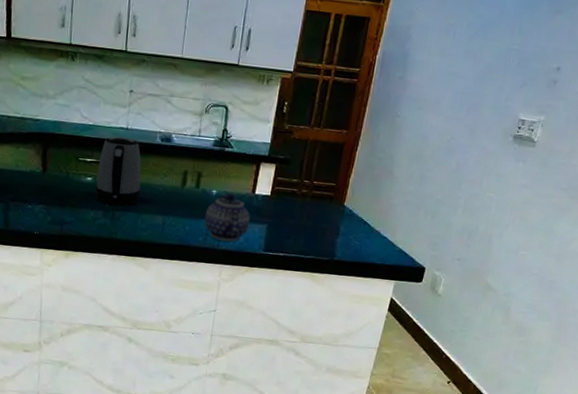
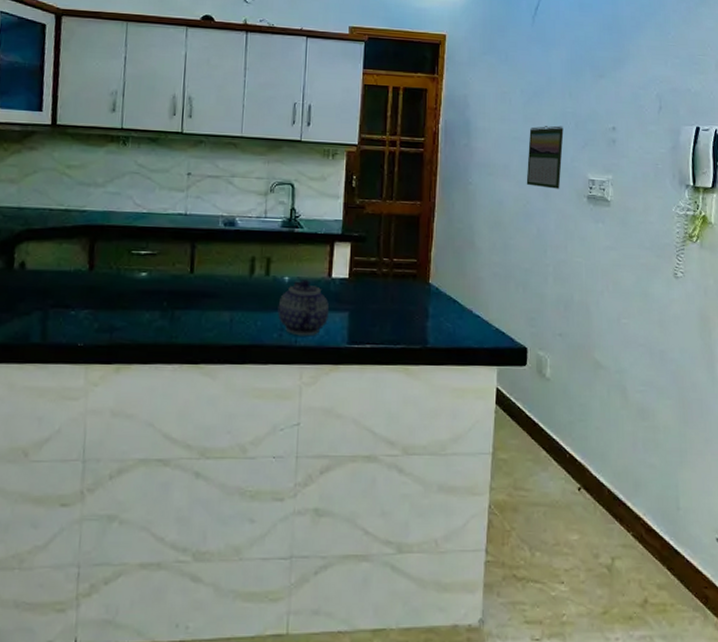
kettle: present [95,136,142,207] -> none [150,223,203,304]
calendar: none [454,62,505,127] -> present [526,125,564,189]

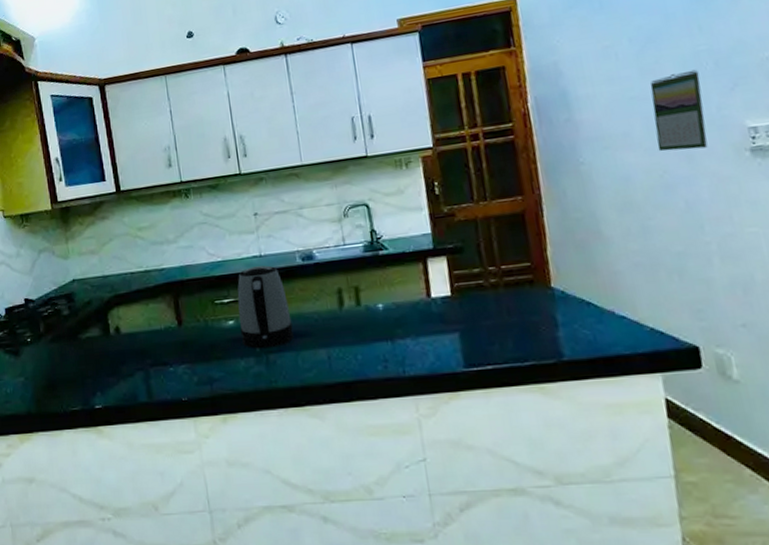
kettle: none [150,223,203,304] -> present [237,265,294,349]
teapot: present [277,280,329,336] -> none [376,304,437,366]

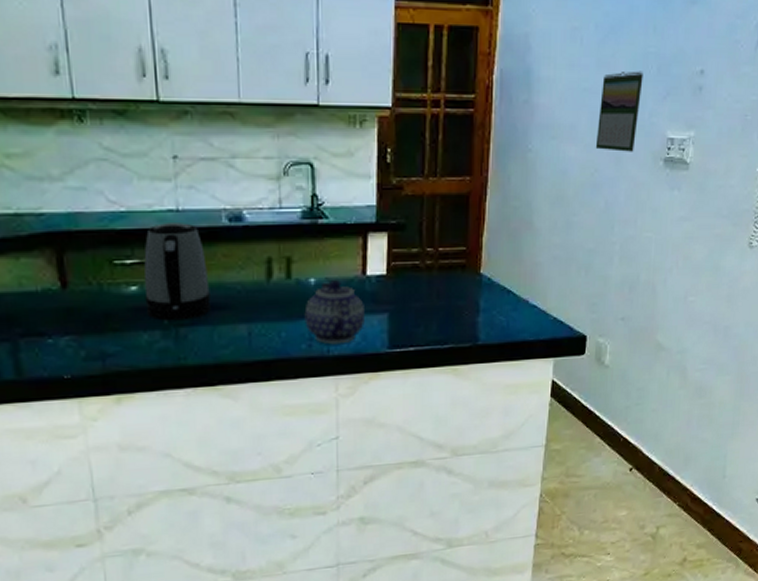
teapot: none [376,304,437,366] -> present [304,280,364,345]

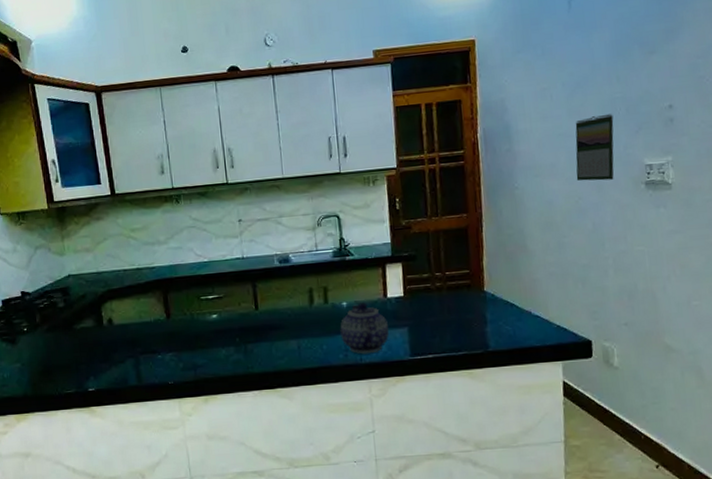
kettle: present [144,223,211,321] -> none [221,266,270,340]

